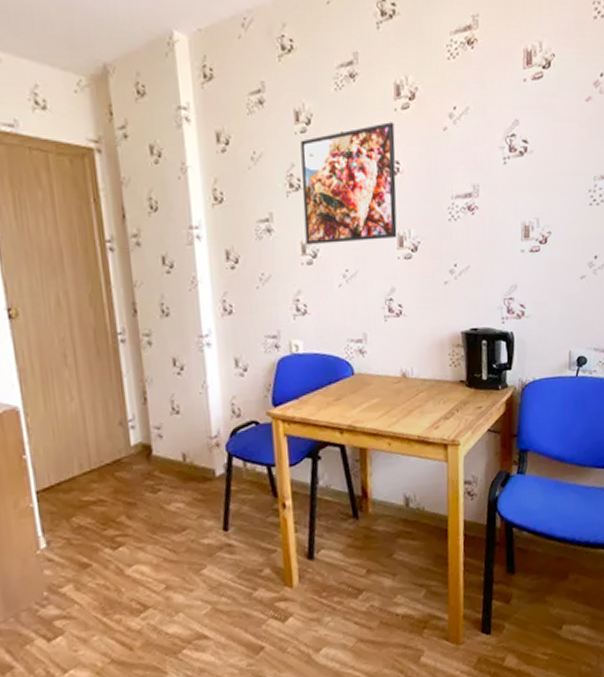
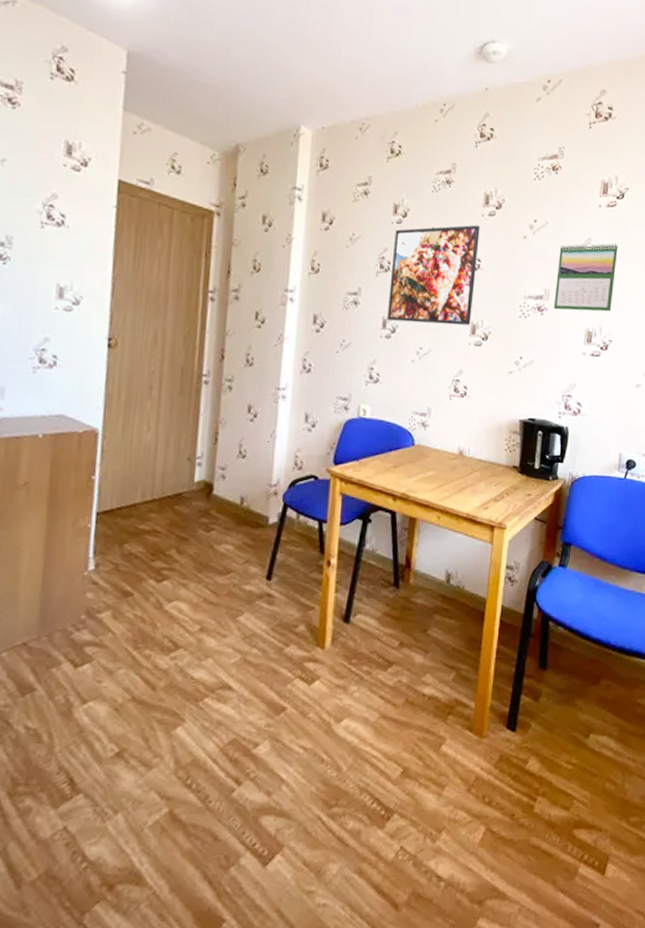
calendar: none [484,122,549,207] -> present [553,243,618,312]

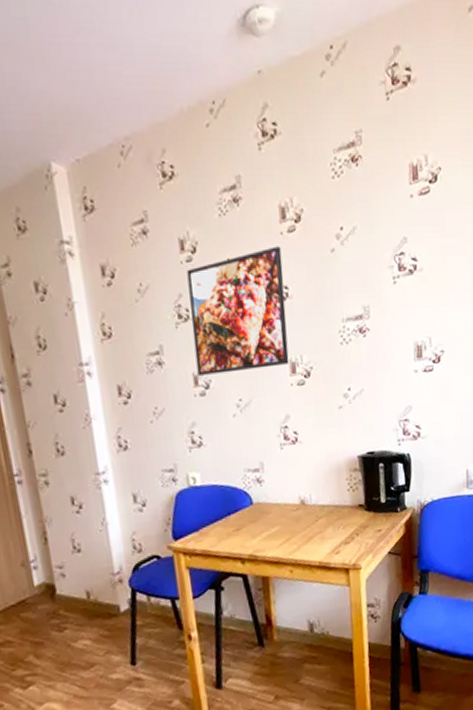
calendar: present [553,243,618,312] -> none [373,238,439,328]

